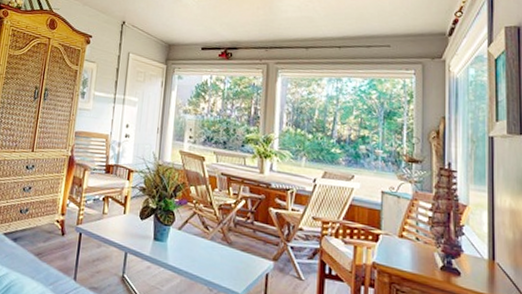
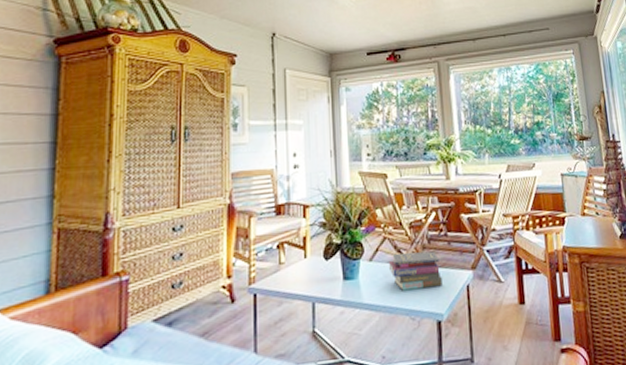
books: none [195,228,243,268] -> present [389,251,442,291]

